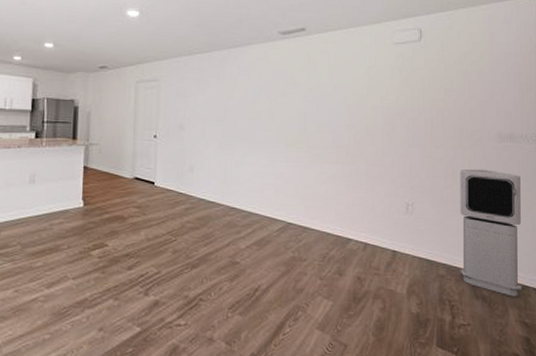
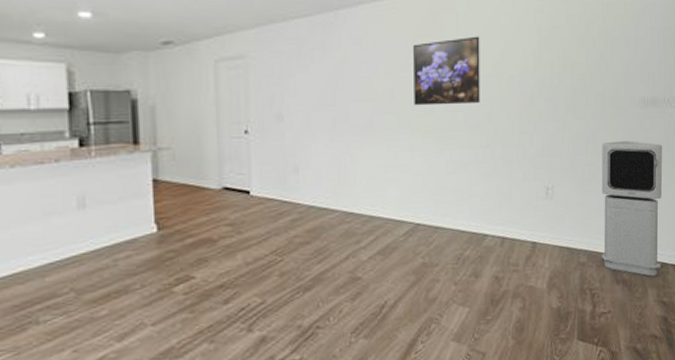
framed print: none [290,73,348,128] -> present [413,36,480,106]

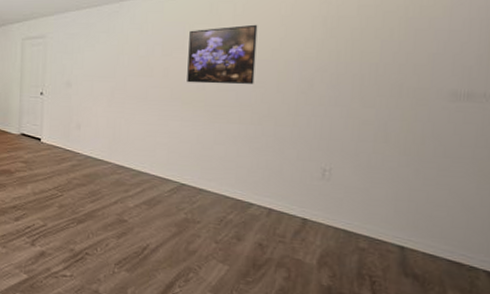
air purifier: present [601,140,662,277] -> none [386,132,478,278]

